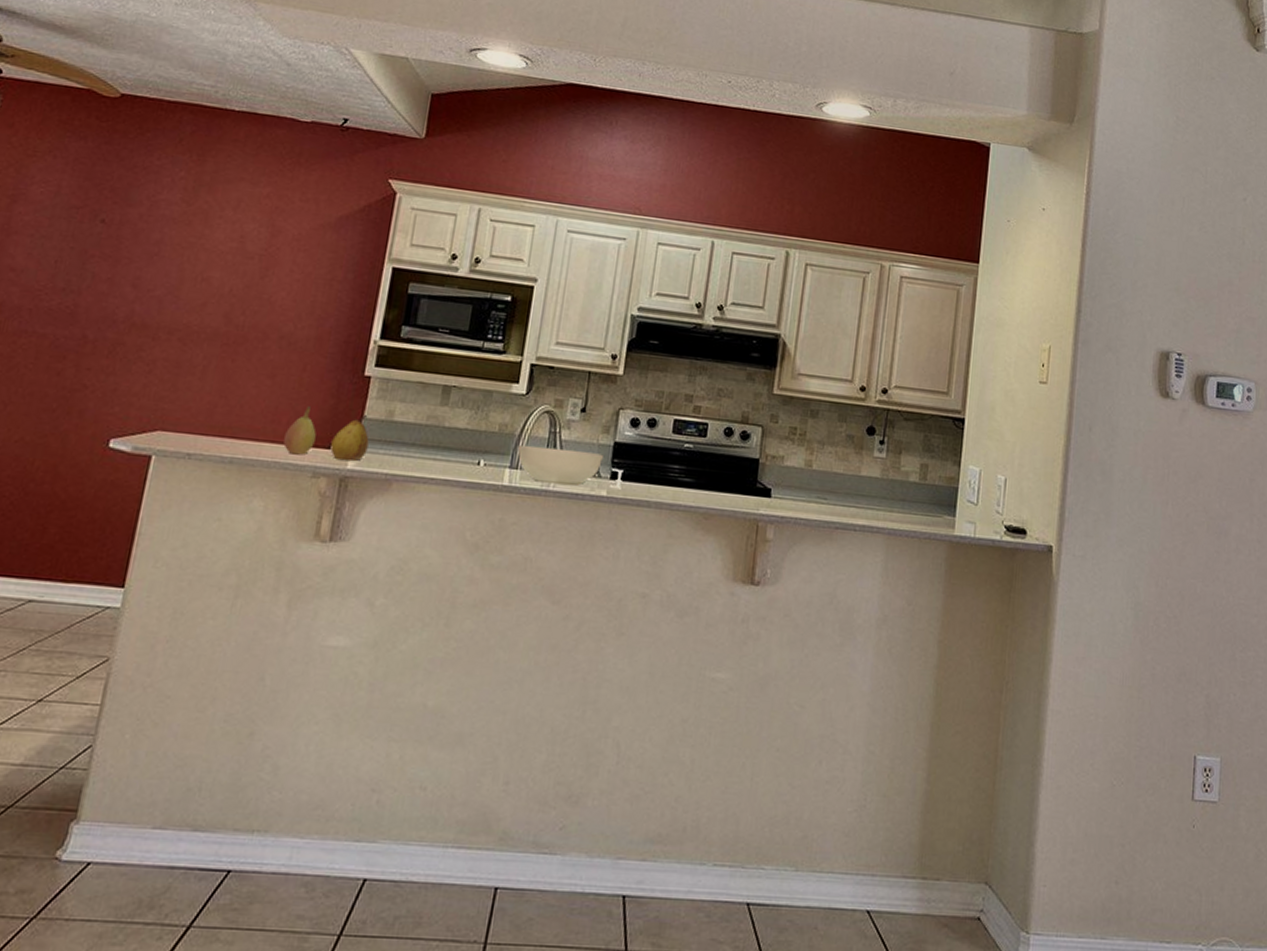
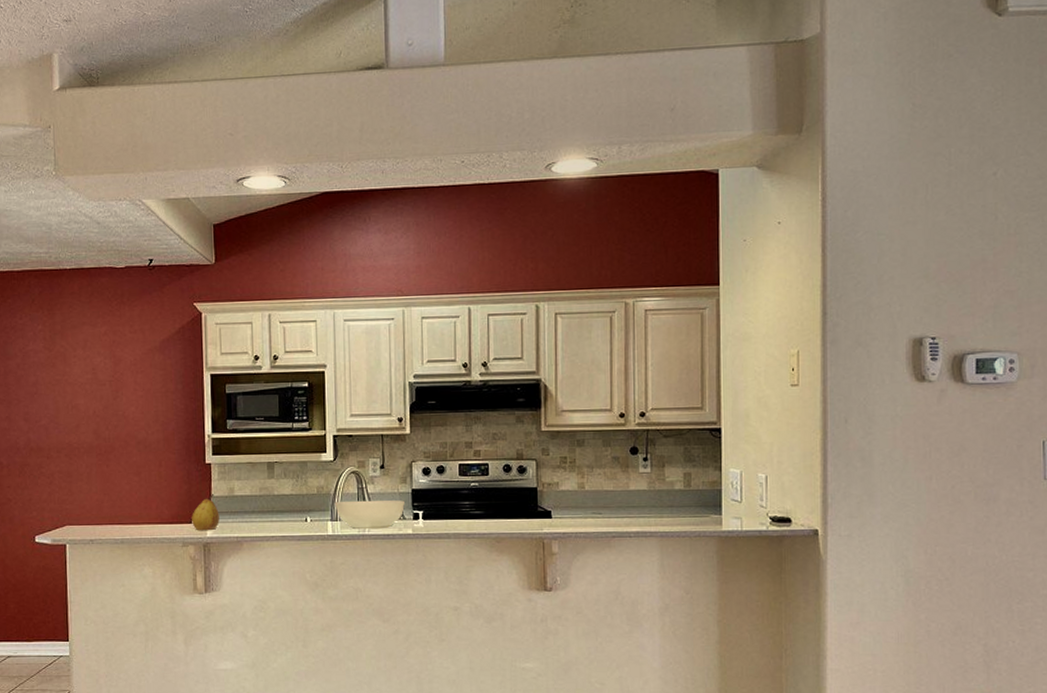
fruit: present [283,406,316,455] -> none [156,493,179,531]

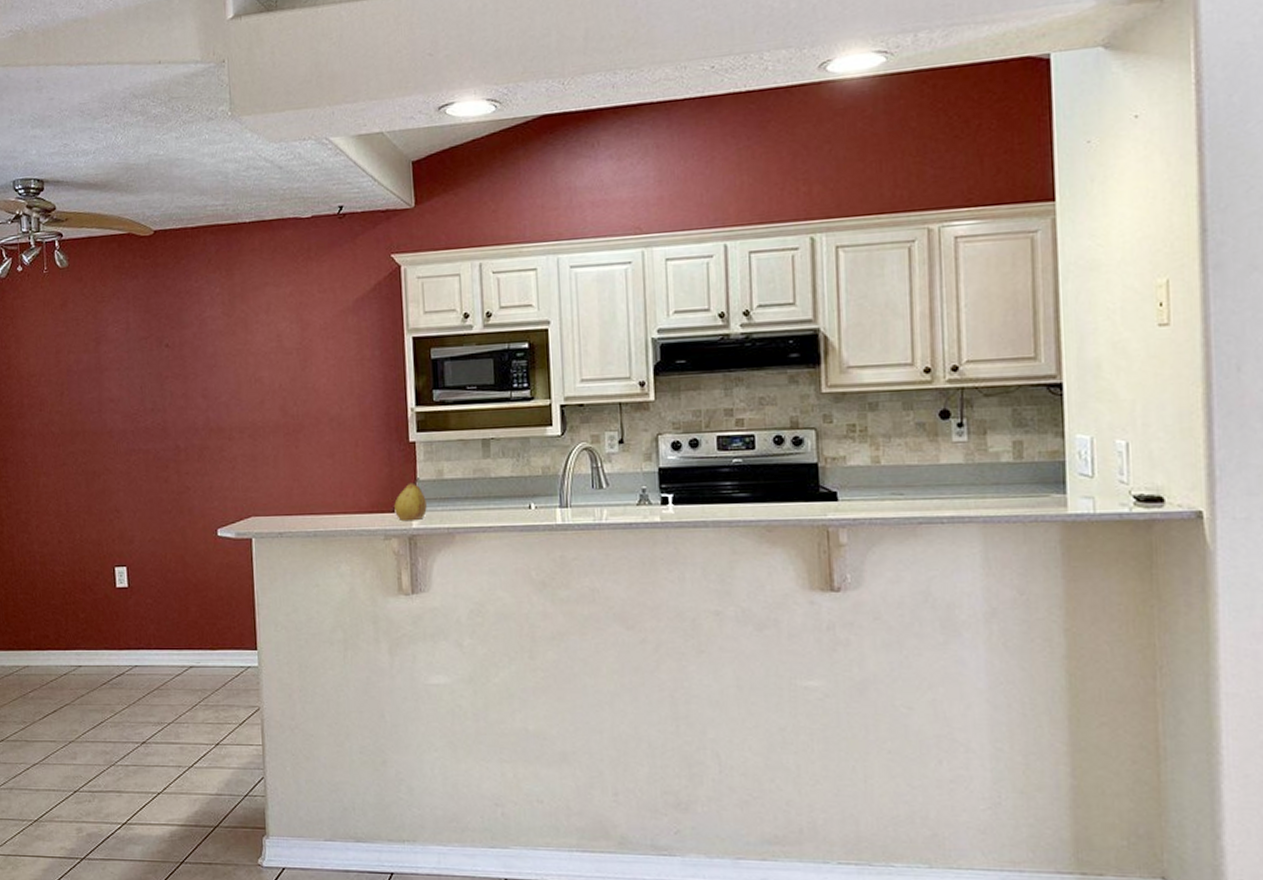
bowl: present [335,500,406,530] -> none [564,481,651,518]

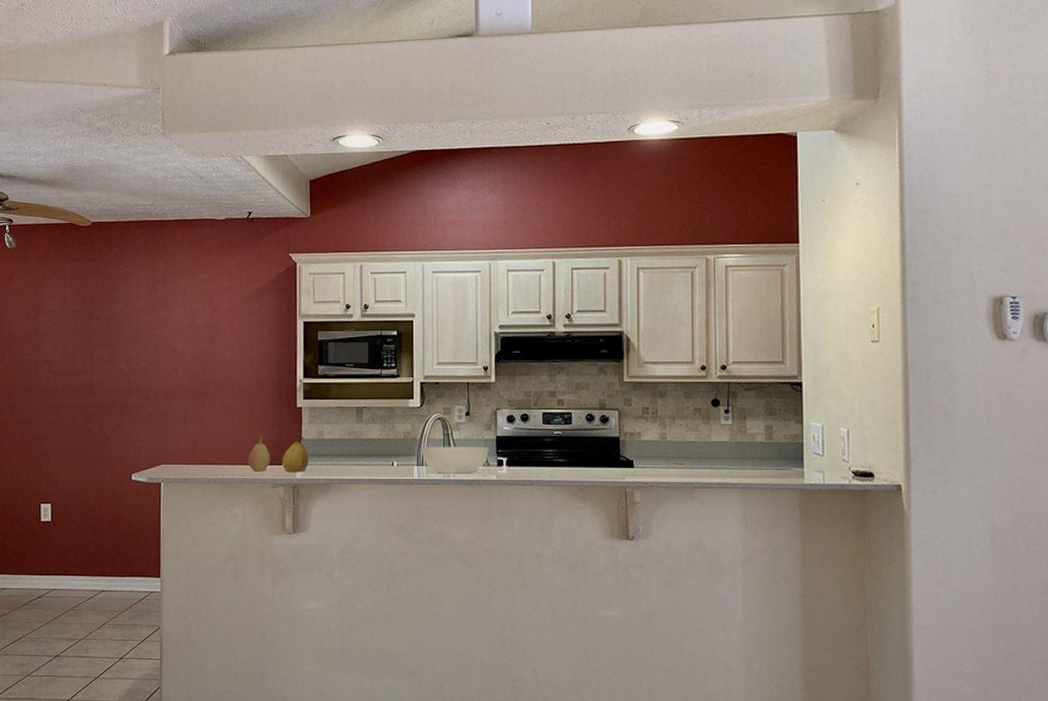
fruit: none [353,477,380,522] -> present [247,435,270,472]
bowl: none [564,481,651,518] -> present [421,446,490,475]

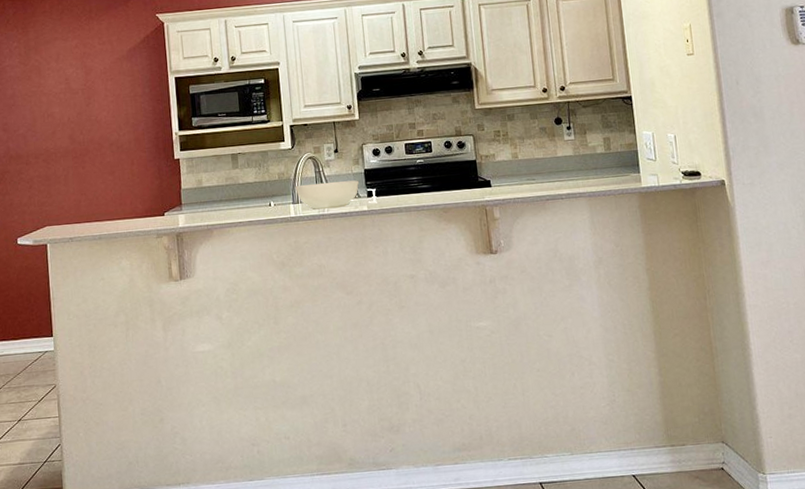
fruit: present [247,435,270,472] -> none [130,188,153,225]
fruit: present [282,437,309,473] -> none [164,187,190,222]

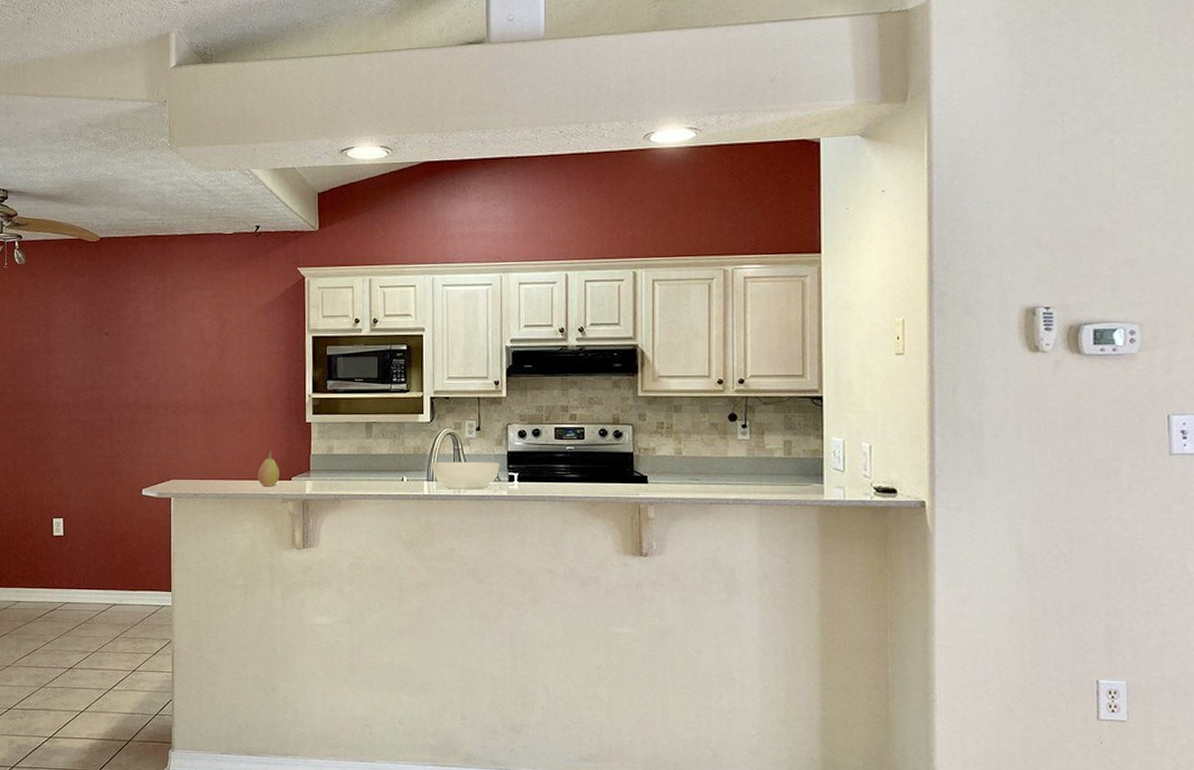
fruit: none [130,188,153,225] -> present [257,450,280,487]

